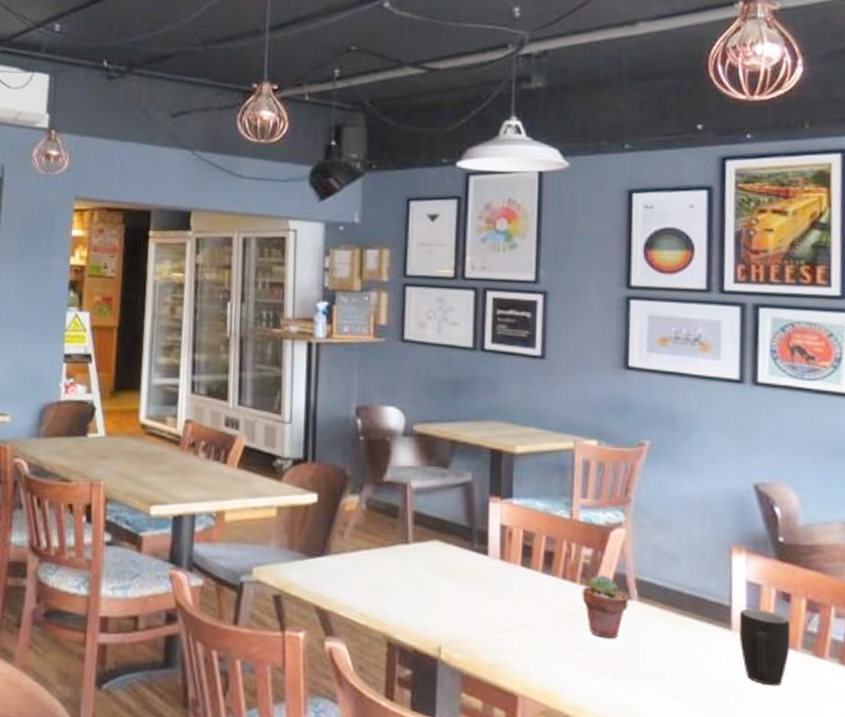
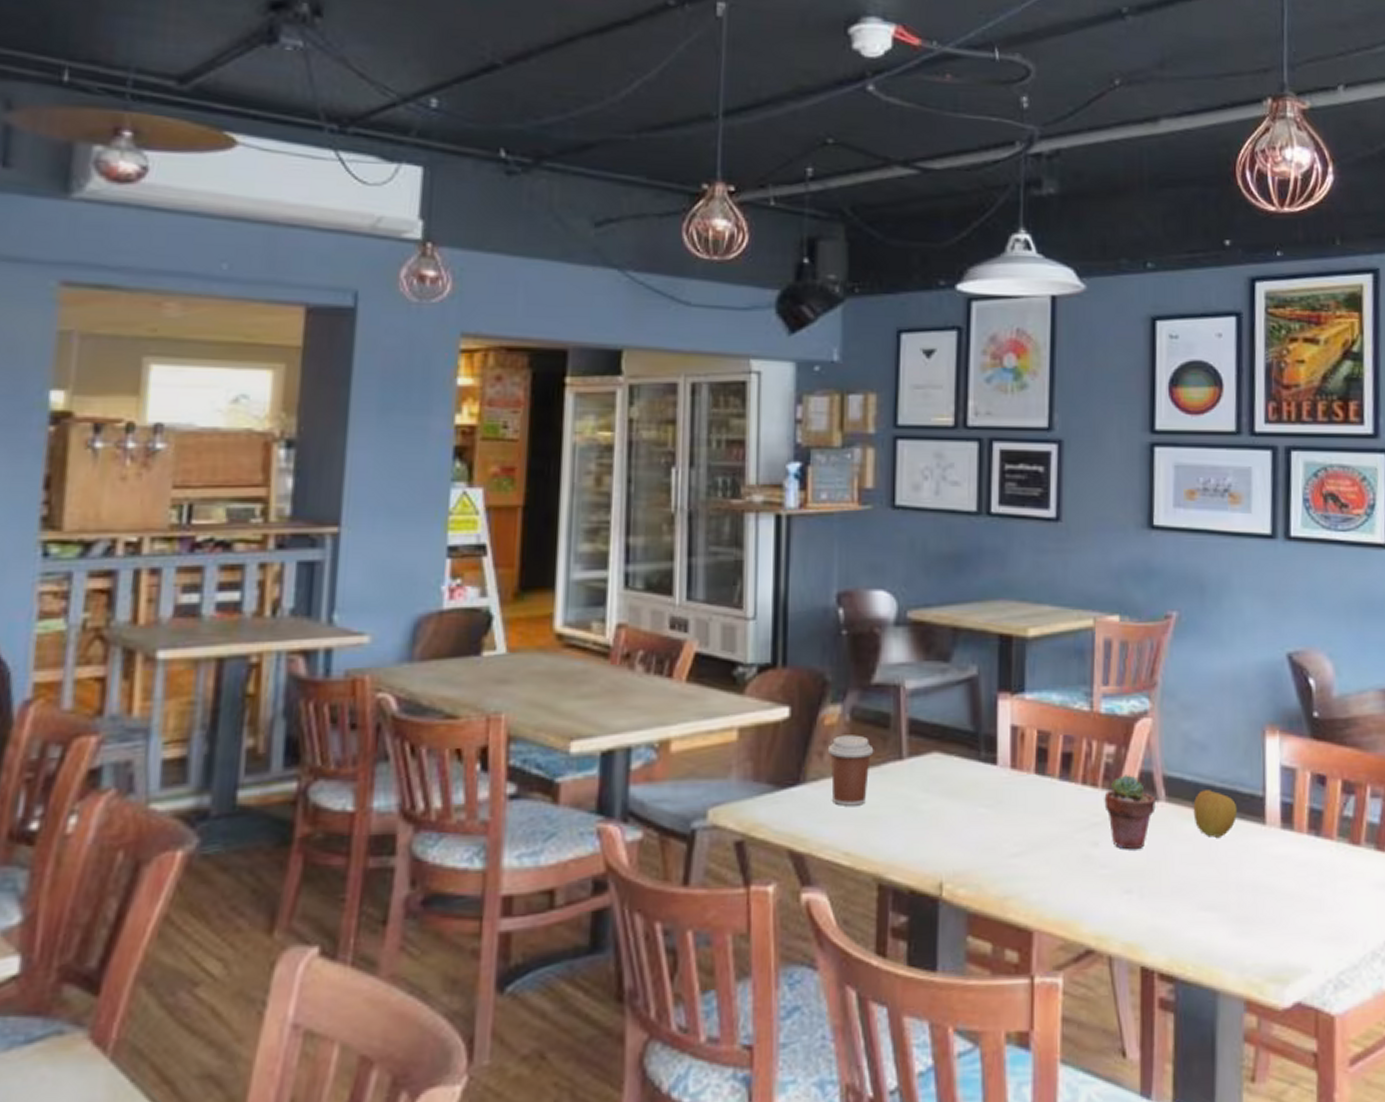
coffee cup: none [347,520,385,577] -> present [827,735,874,806]
apple: none [663,595,705,637] -> present [1193,790,1238,837]
mug: present [739,608,791,686] -> none [1273,796,1326,883]

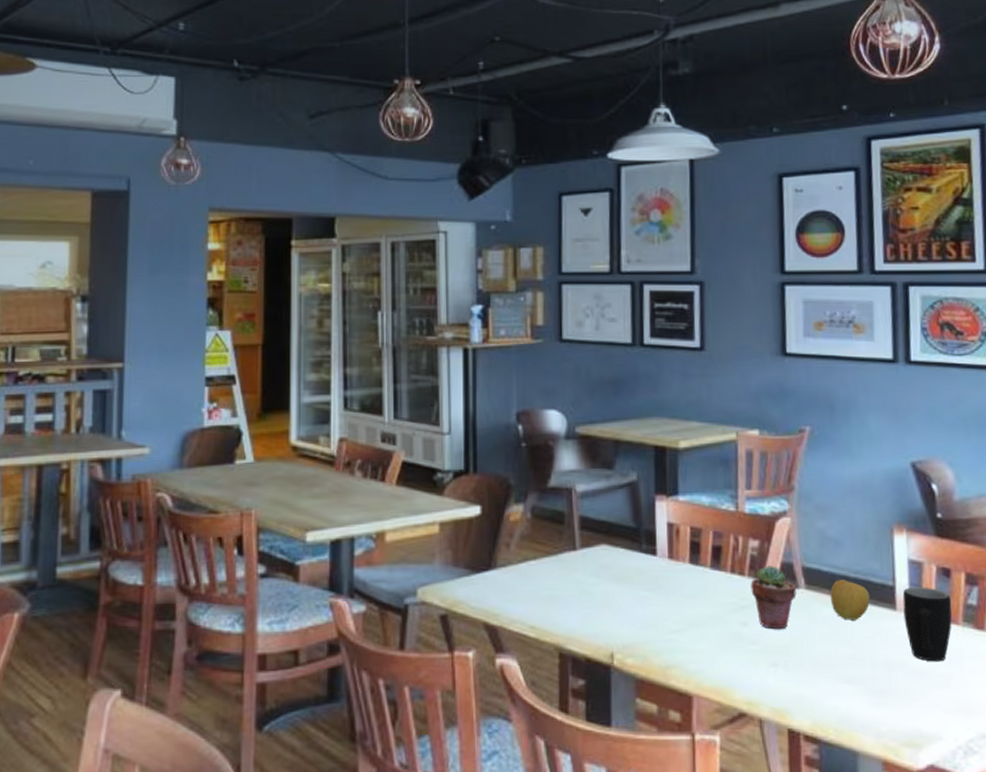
coffee cup: present [827,735,874,806] -> none [513,529,552,588]
mug: none [1273,796,1326,883] -> present [902,587,952,662]

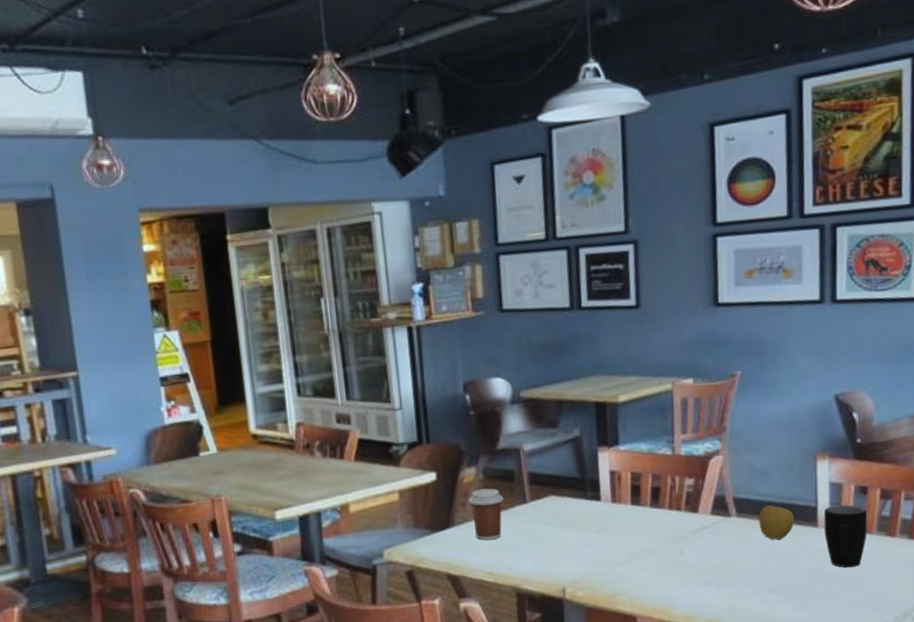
coffee cup: none [513,529,552,588] -> present [468,488,504,540]
potted succulent: present [750,566,797,630] -> none [687,499,728,554]

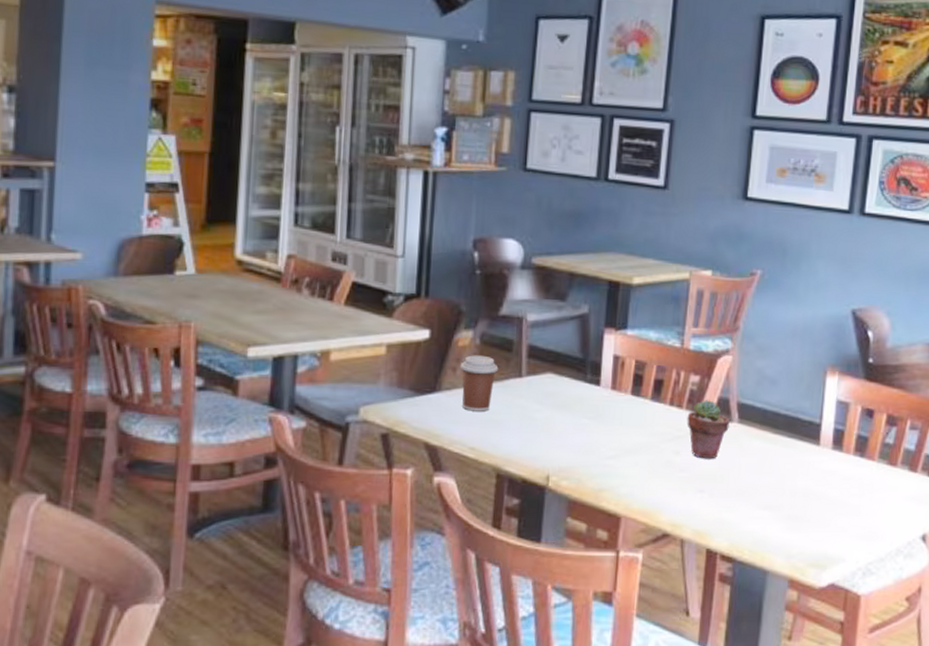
potted succulent: none [687,499,728,554] -> present [687,400,730,459]
apple: present [758,505,795,540] -> none [760,416,797,453]
mug: present [823,504,868,568] -> none [825,425,871,493]

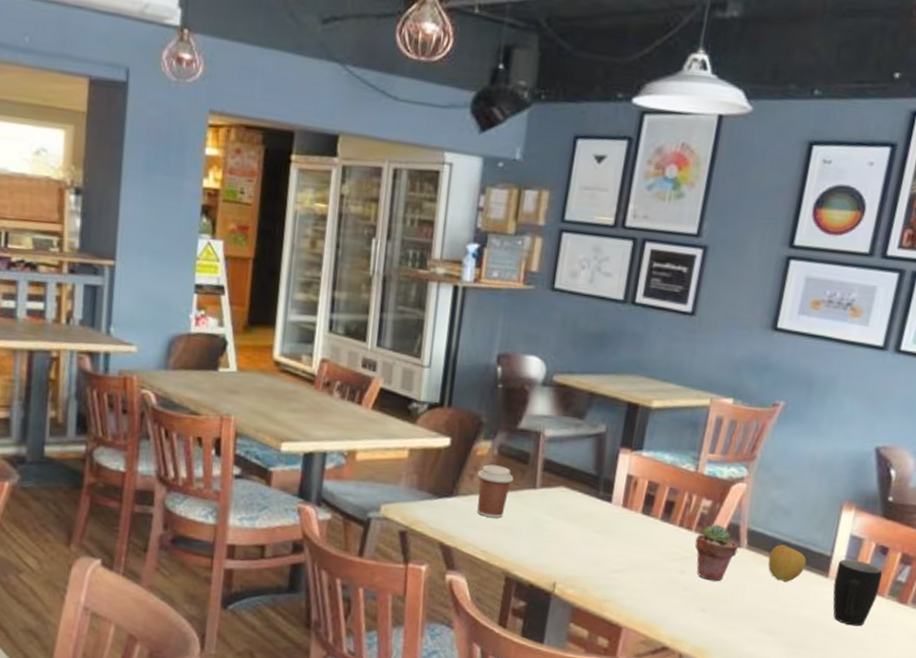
apple: none [760,416,797,453] -> present [768,544,807,582]
mug: none [825,425,871,493] -> present [833,559,883,627]

